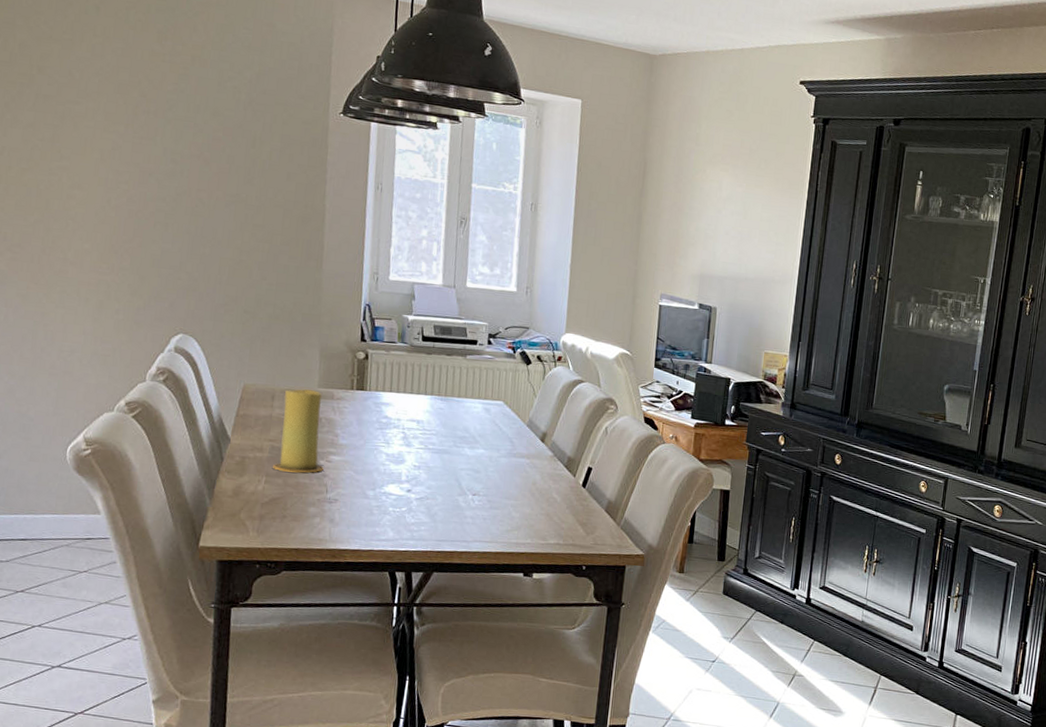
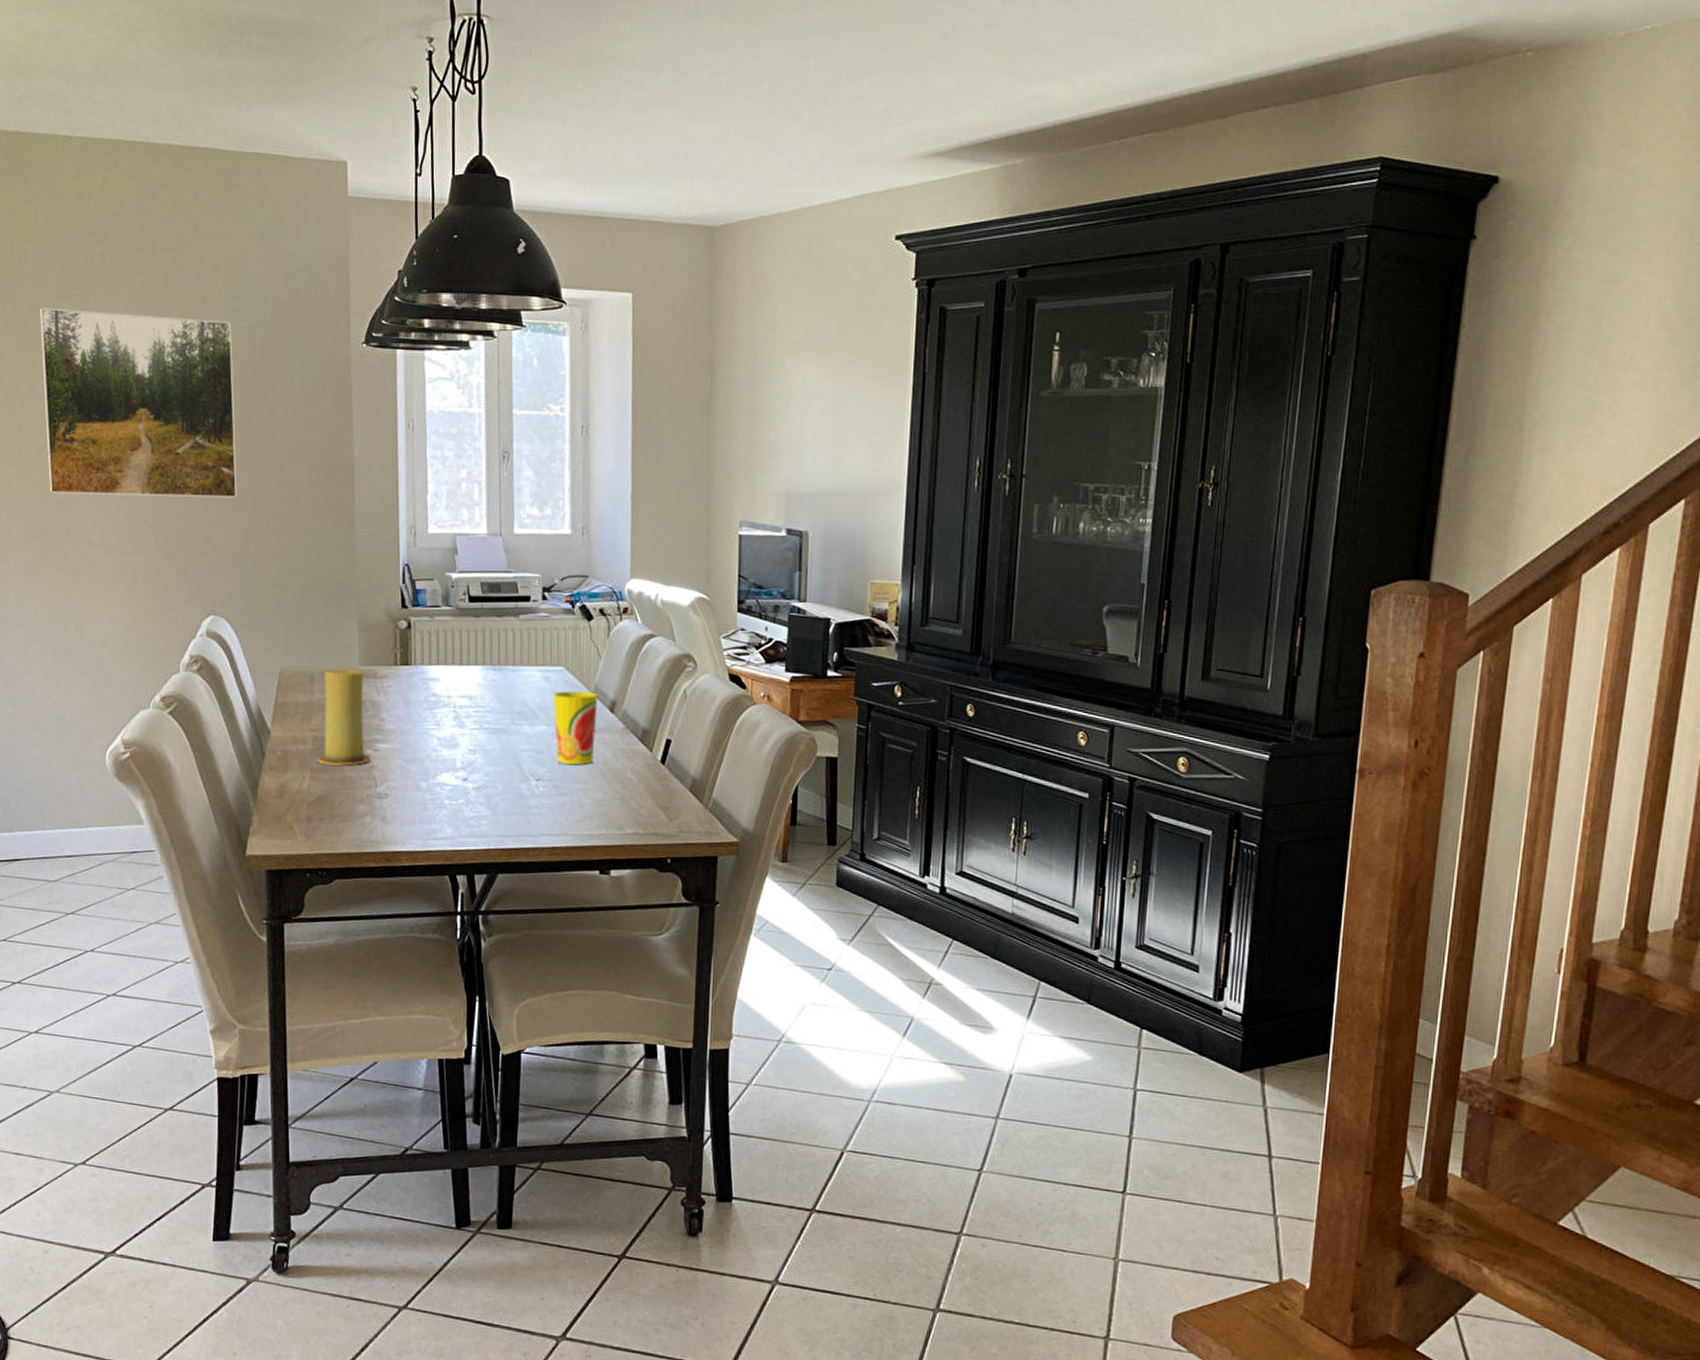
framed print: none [28,46,219,234] -> present [40,308,237,498]
cup: none [492,421,532,484] -> present [553,691,598,765]

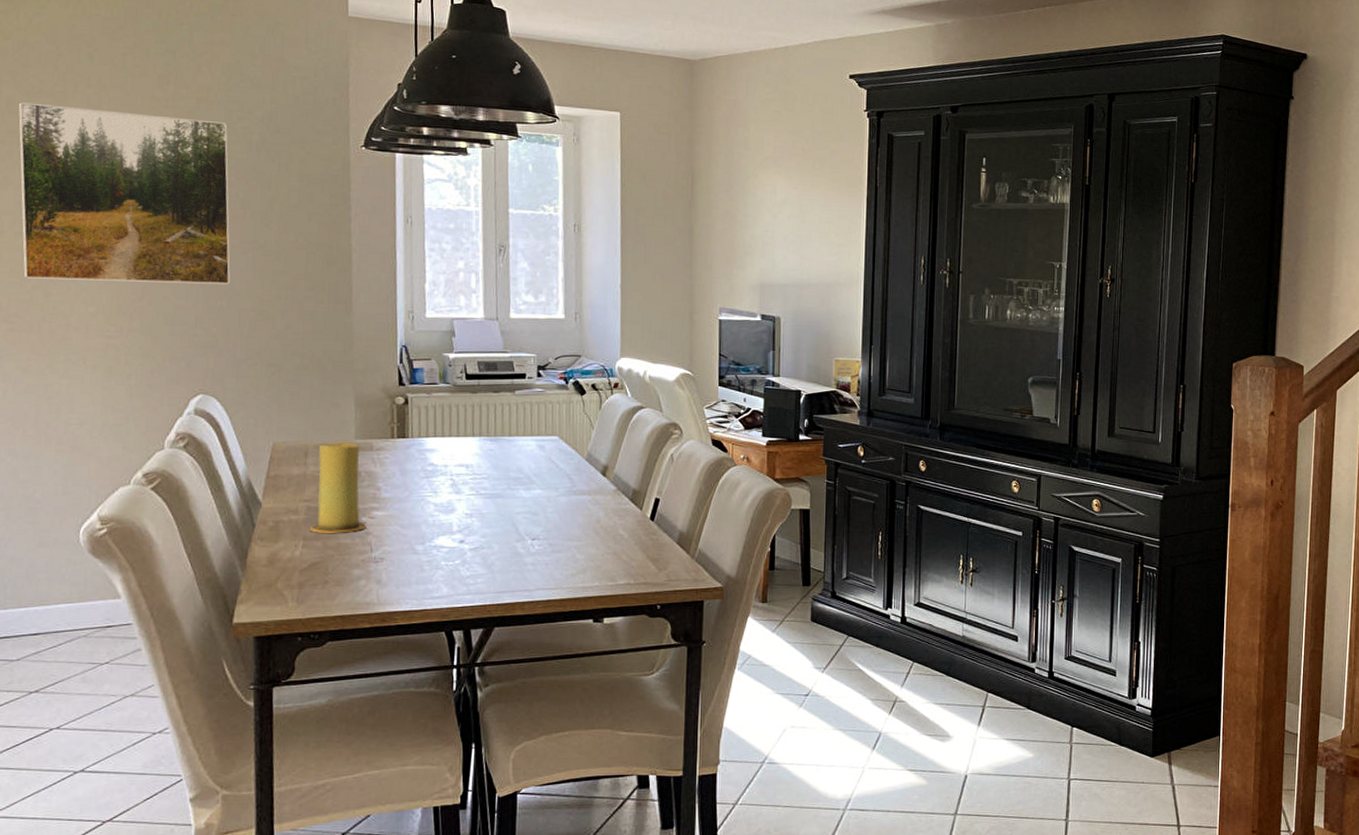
cup: present [553,691,598,765] -> none [548,458,591,524]

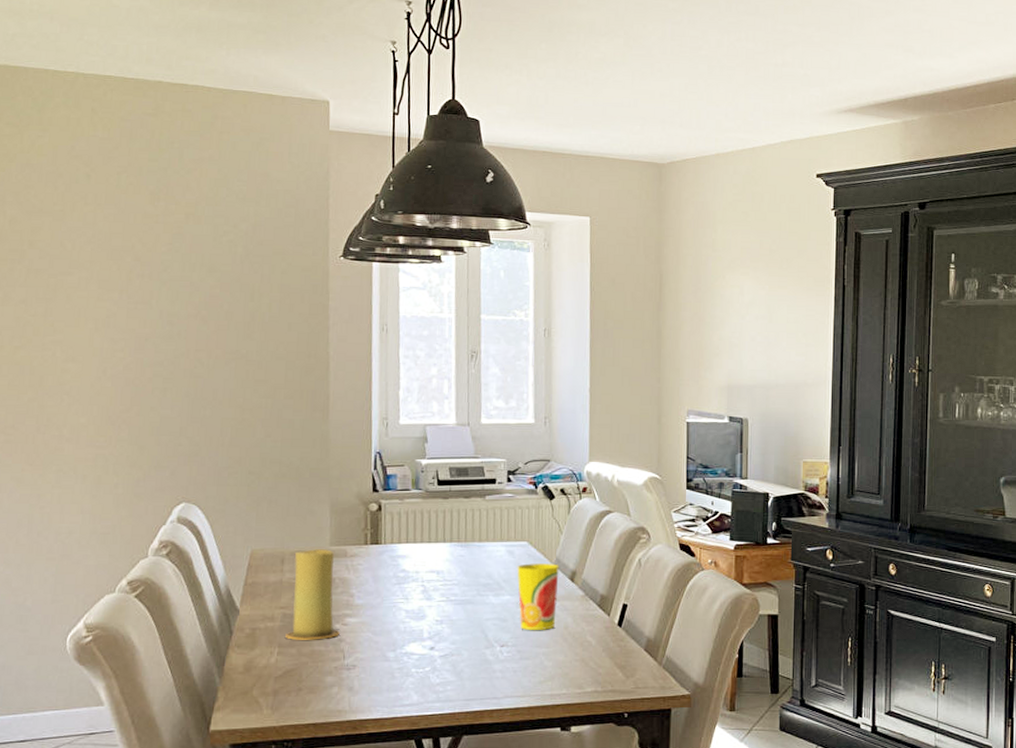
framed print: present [19,102,230,285] -> none [20,221,214,394]
cup: none [548,458,591,524] -> present [517,563,559,630]

